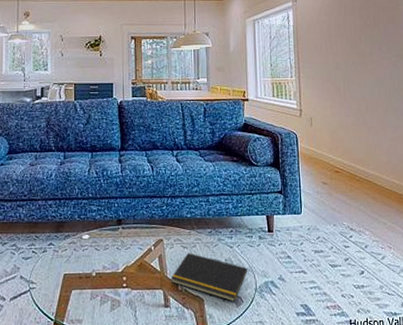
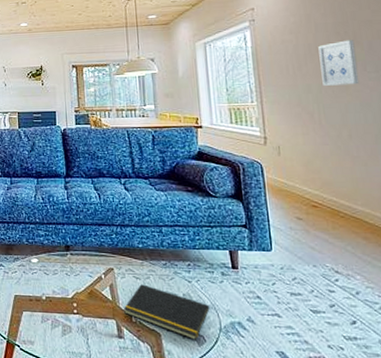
wall art: none [346,23,376,63] -> present [318,40,360,86]

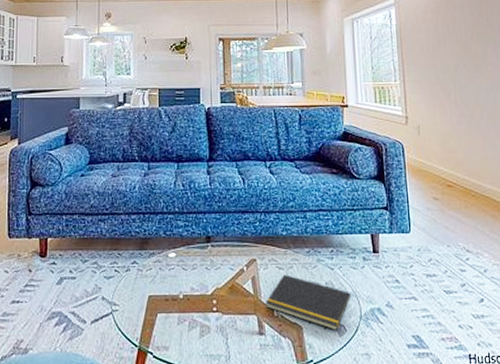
wall art: present [318,40,360,86] -> none [456,21,491,66]

